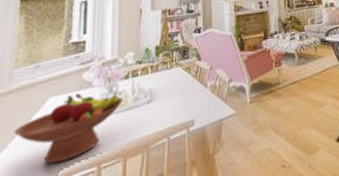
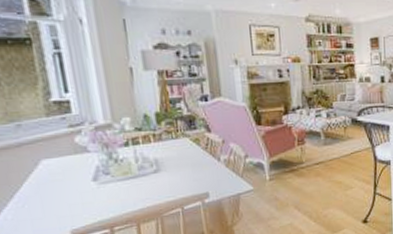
fruit bowl: present [13,93,123,165] -> none [10,157,127,225]

